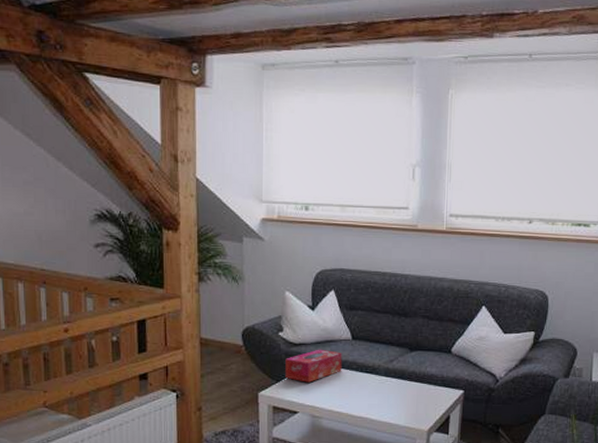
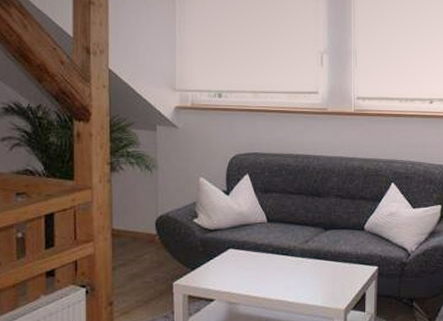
tissue box: present [285,349,342,383] -> none [201,233,258,269]

